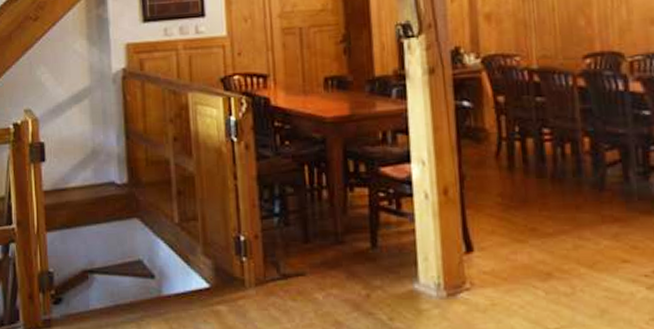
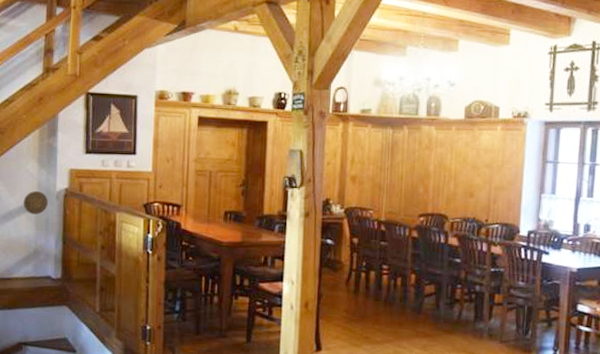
decorative plate: none [74,74,104,105] -> present [23,190,48,215]

